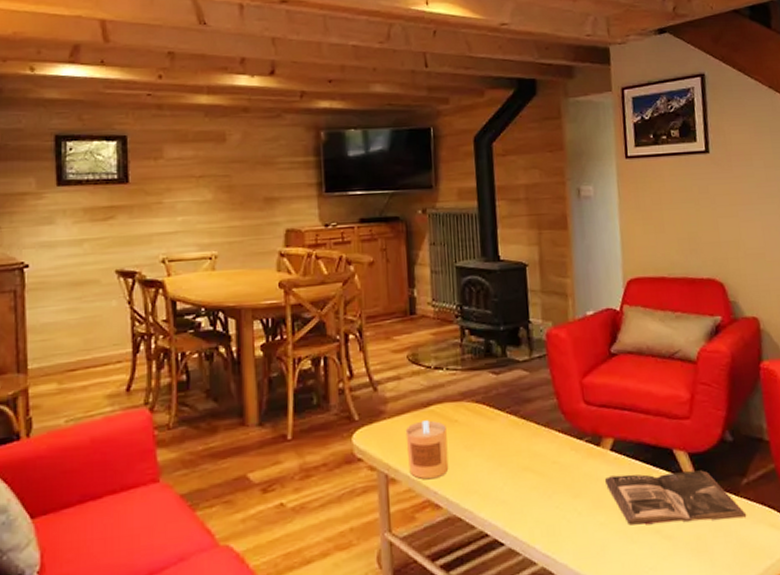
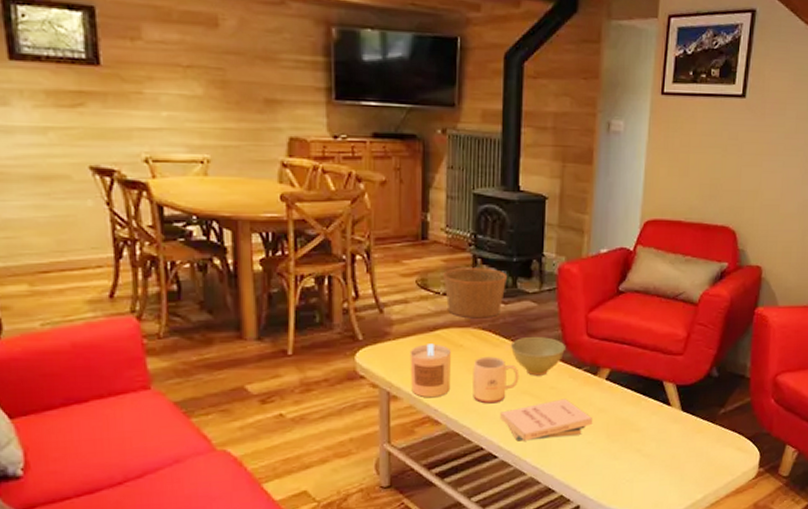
basket: none [433,338,497,392] -> present [443,268,508,319]
mug: none [470,430,519,483] -> present [473,356,519,404]
books: none [502,474,602,525] -> present [500,398,592,442]
bowl: none [507,406,563,450] -> present [511,336,565,376]
magazine: present [604,470,747,526] -> none [596,400,719,445]

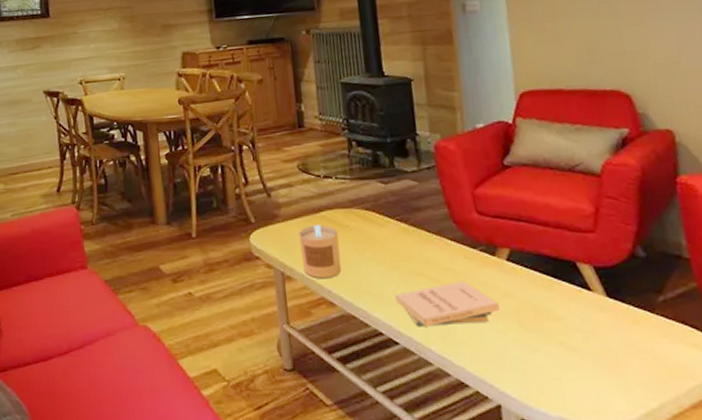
basket: present [443,268,508,319] -> none [322,150,384,200]
mug: present [473,356,519,404] -> none [361,236,410,286]
bowl: present [511,336,565,376] -> none [397,215,455,257]

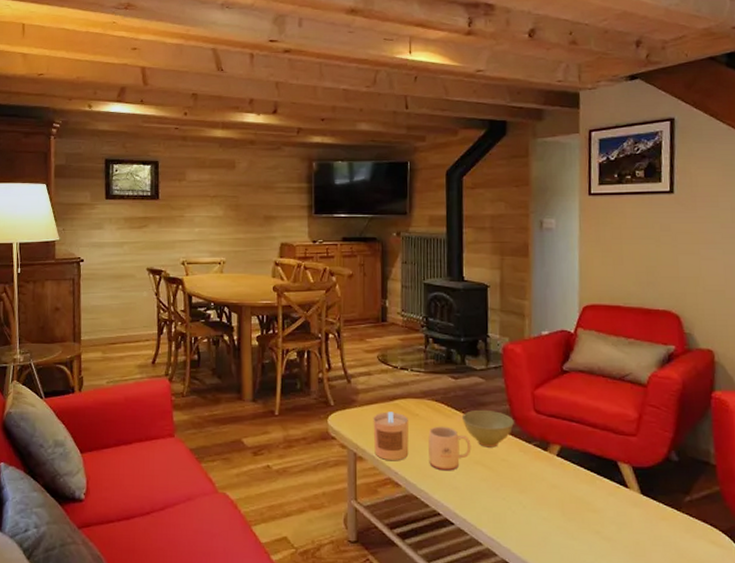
mug: none [361,236,410,286] -> present [428,426,472,471]
books: present [395,281,499,327] -> none [455,471,546,511]
bowl: none [397,215,455,257] -> present [462,409,514,448]

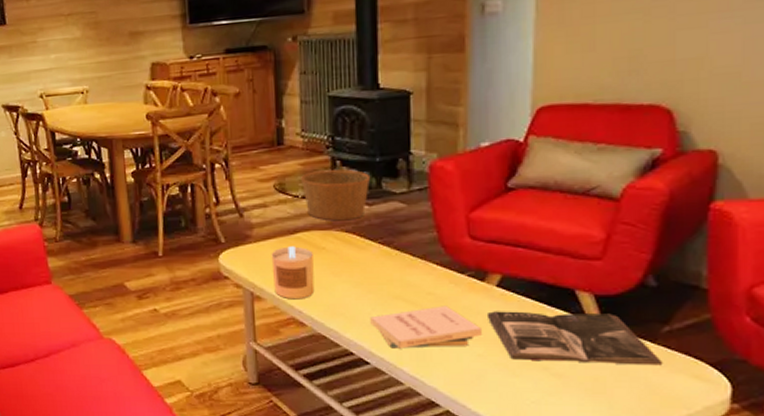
basket: none [400,346,457,391] -> present [301,169,371,221]
mug: present [428,426,472,471] -> none [337,259,390,308]
books: none [455,471,546,511] -> present [370,305,481,349]
bowl: present [462,409,514,448] -> none [379,238,443,280]
magazine: none [549,478,688,532] -> present [486,311,663,366]

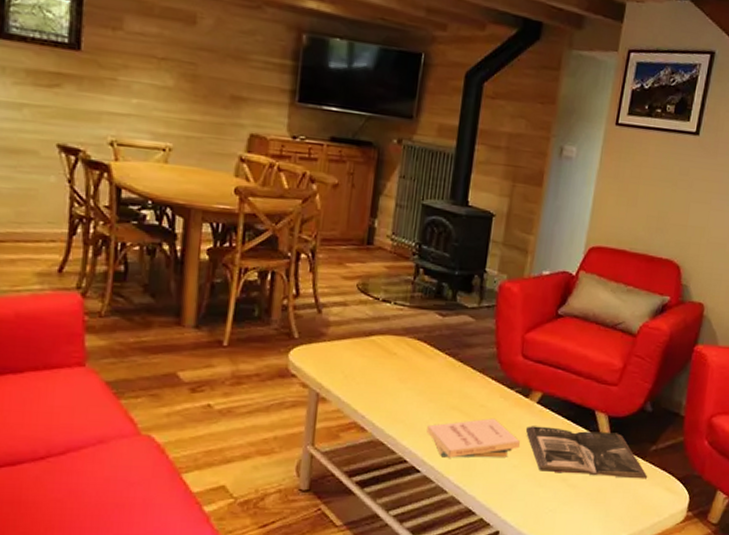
candle: present [271,246,315,300] -> none [341,348,384,404]
basket: present [301,169,371,221] -> none [384,275,448,329]

